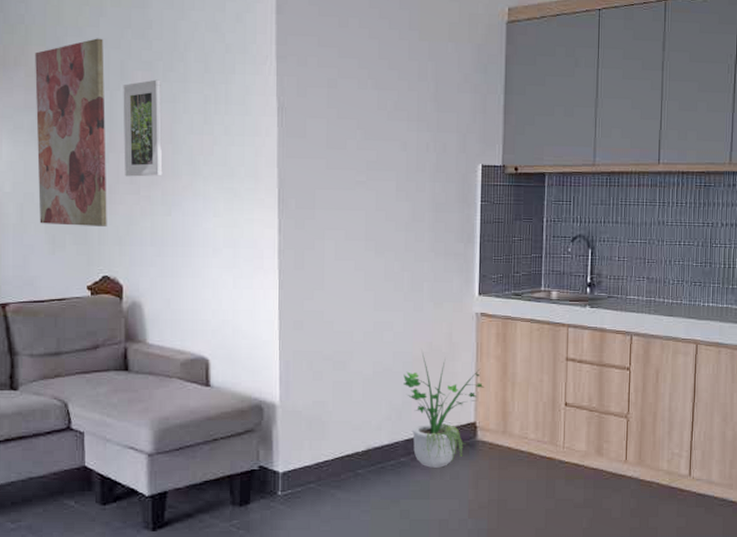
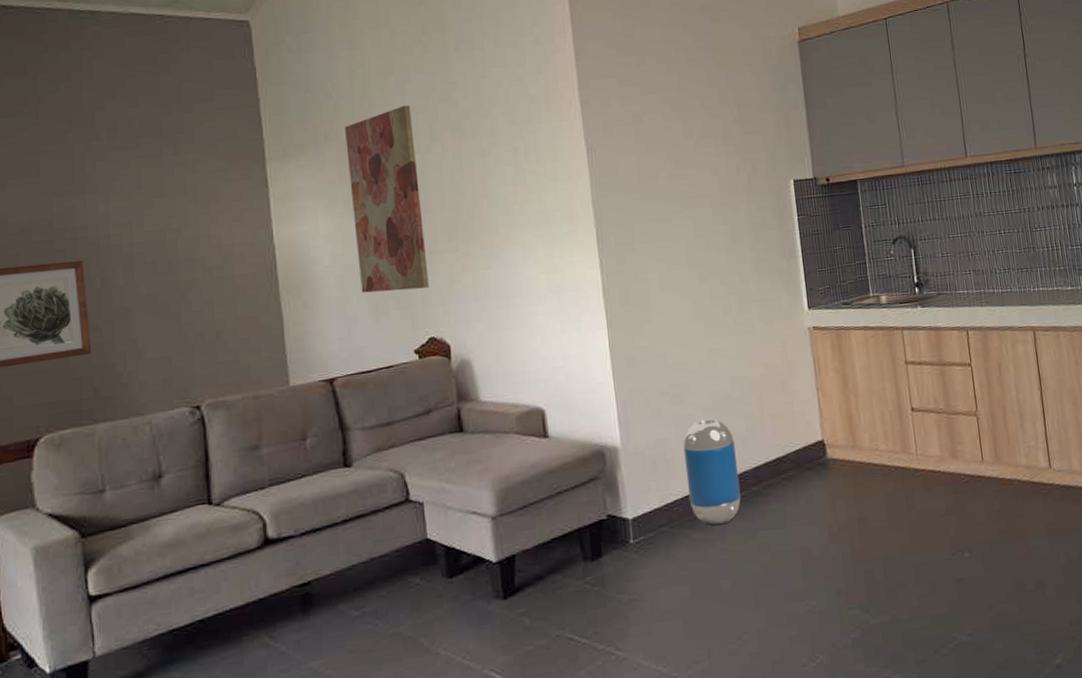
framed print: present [123,79,163,177] -> none [433,137,480,236]
trash can: none [339,388,390,489] -> present [683,418,741,526]
potted plant: present [403,352,484,468] -> none [744,374,827,494]

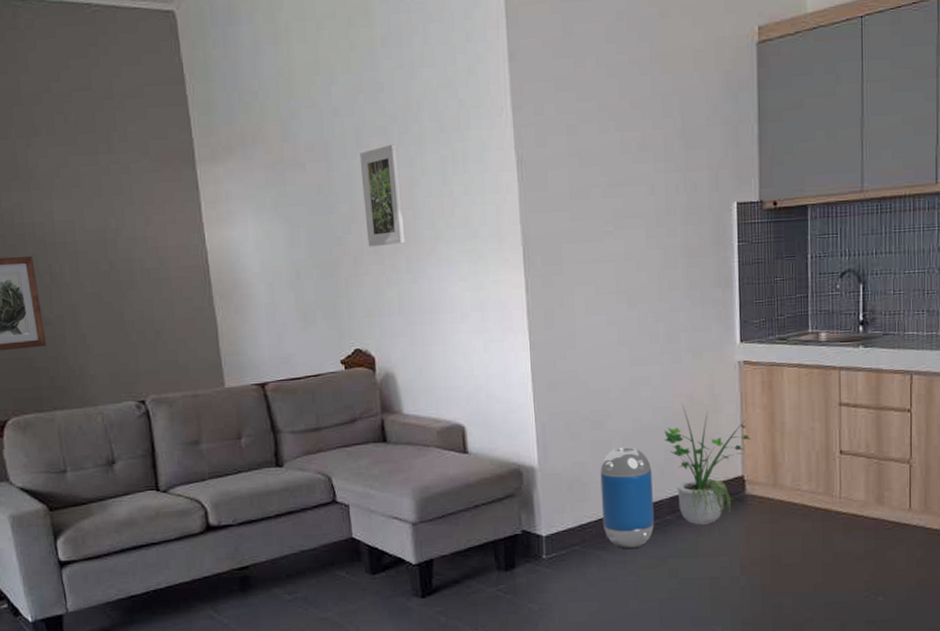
wall art: present [345,105,429,293] -> none [271,107,355,302]
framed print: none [433,137,480,236] -> present [359,144,406,247]
potted plant: none [744,374,827,494] -> present [664,406,751,525]

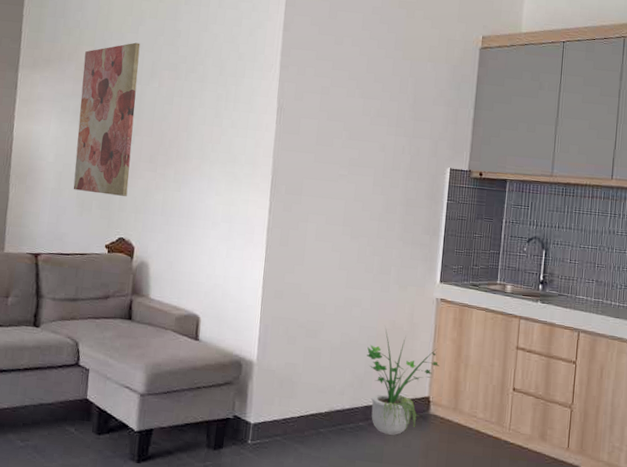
wall art: none [271,107,355,302] -> present [73,42,140,196]
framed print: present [359,144,406,247] -> none [146,78,183,158]
trash can: present [600,447,655,549] -> none [304,355,353,447]

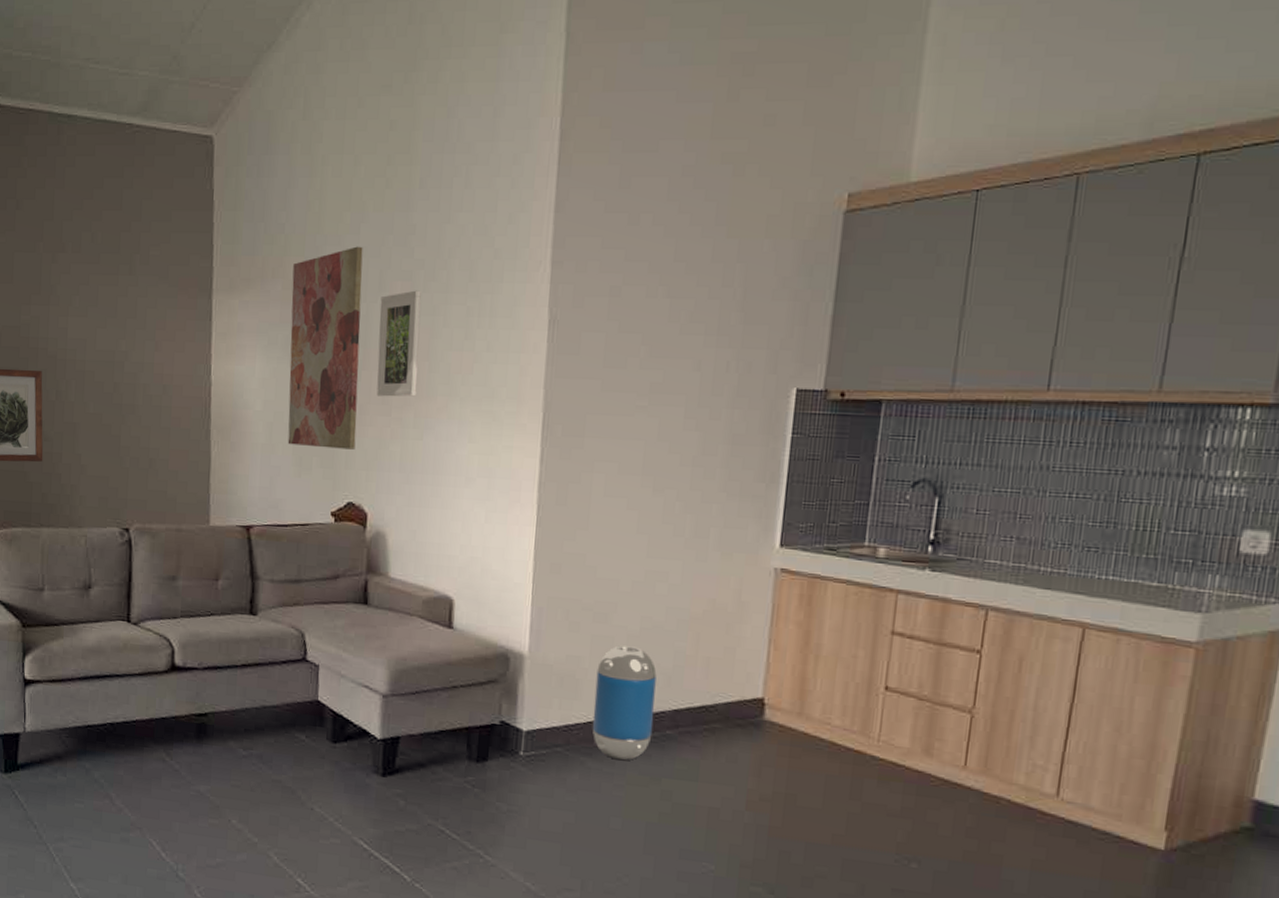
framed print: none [146,78,183,158] -> present [376,290,421,397]
trash can: none [304,355,353,447] -> present [592,645,657,761]
potted plant: present [367,328,439,435] -> none [676,609,778,747]

